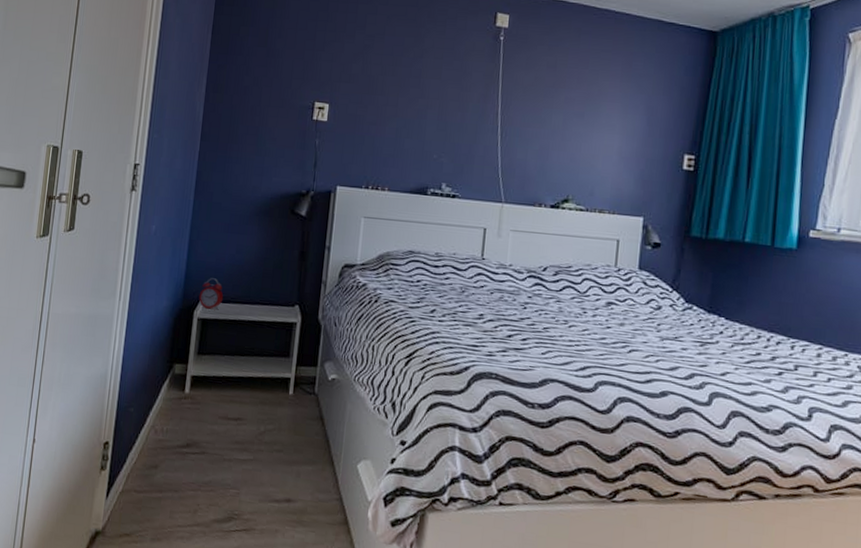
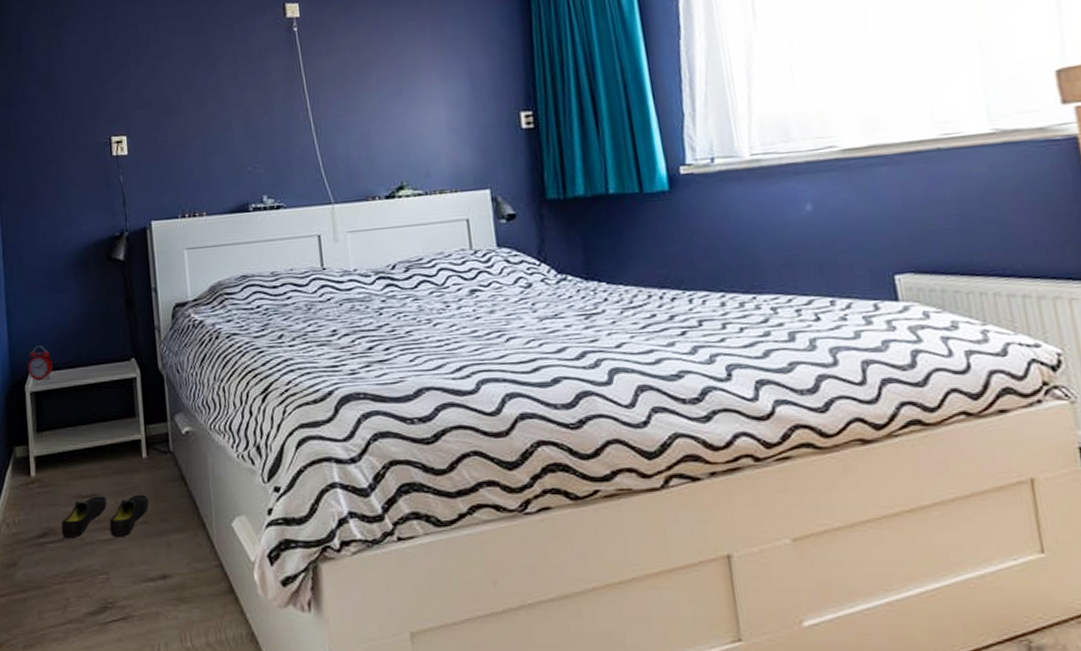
slipper: none [203,420,288,460] -> present [61,494,149,539]

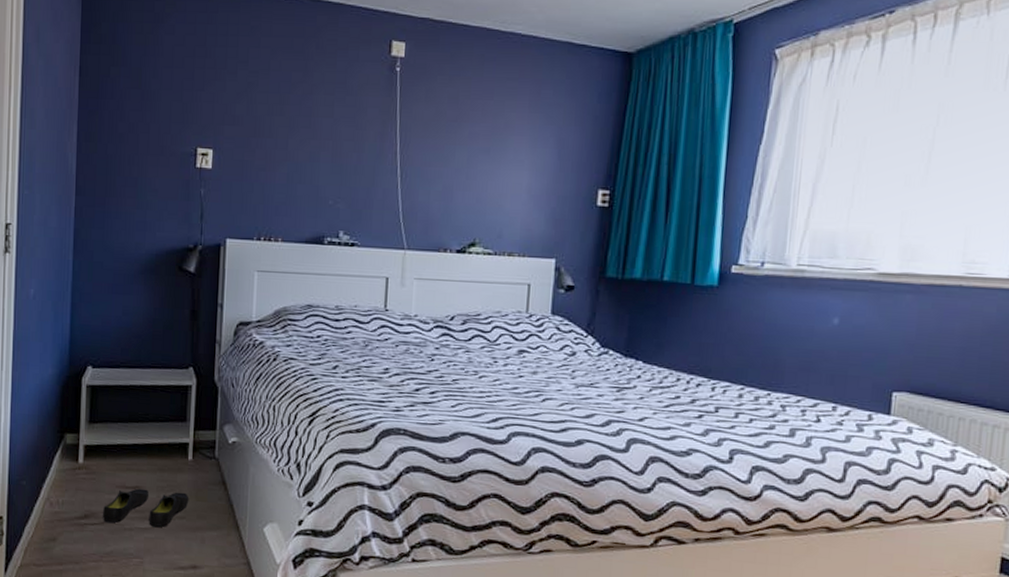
alarm clock: present [27,346,54,382] -> none [86,342,113,377]

